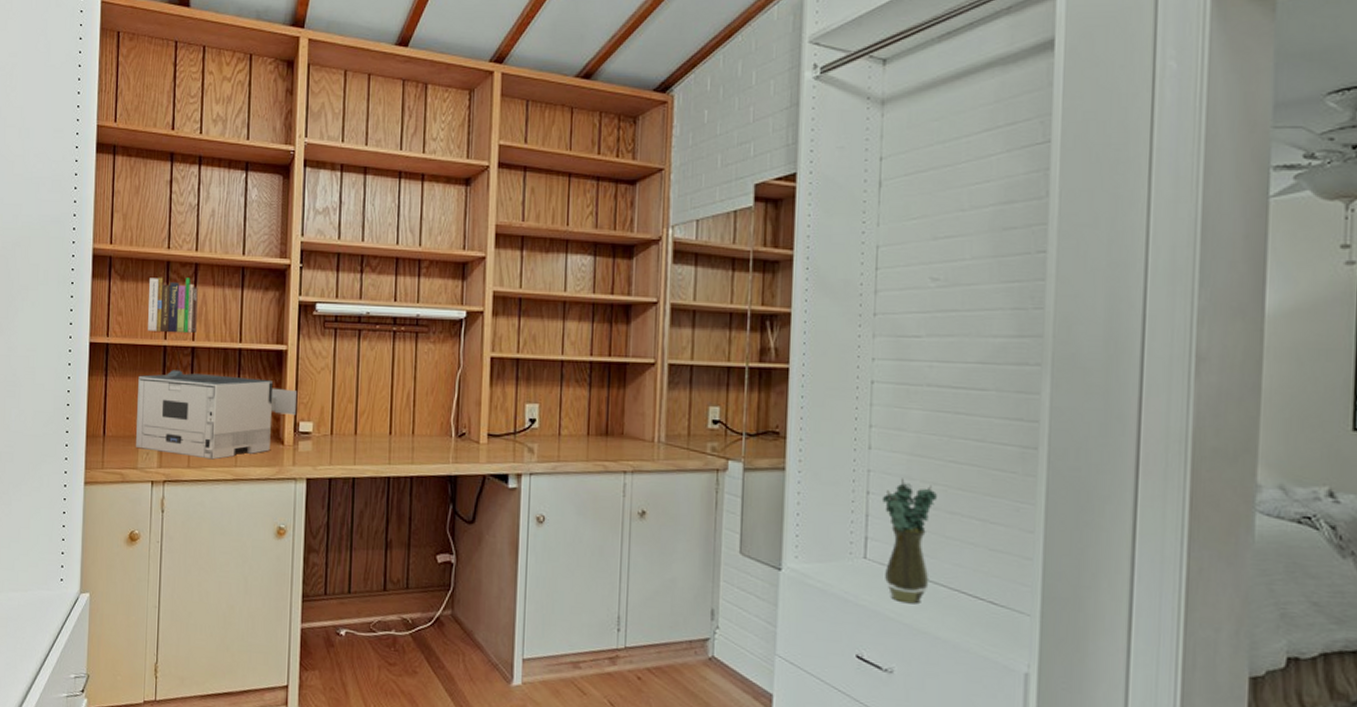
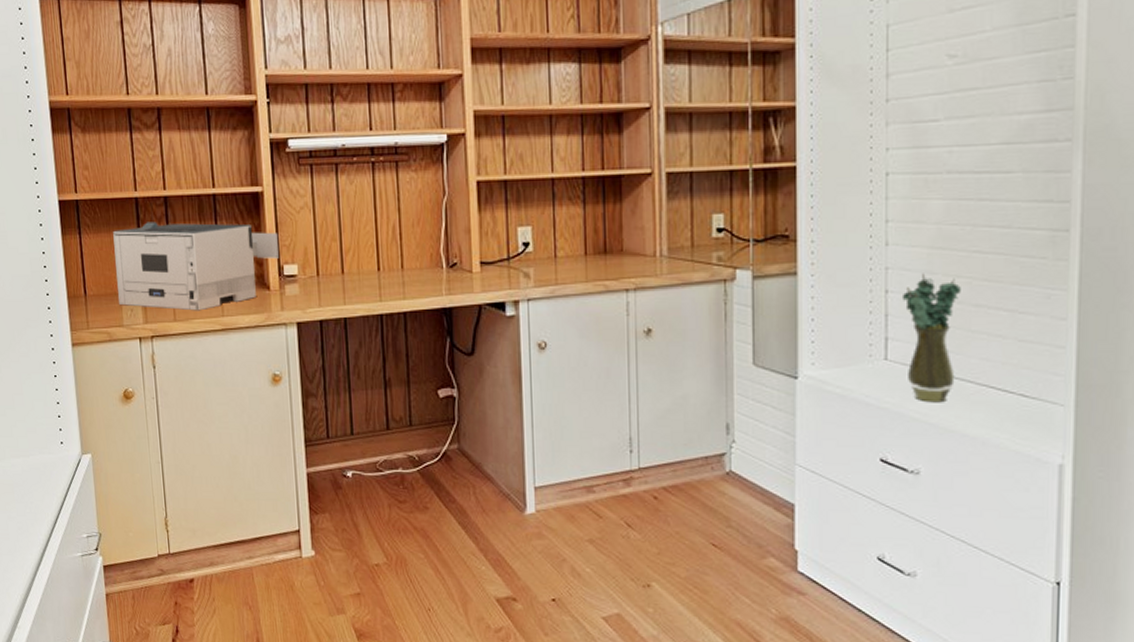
books: present [148,277,198,333] -> none [112,123,167,183]

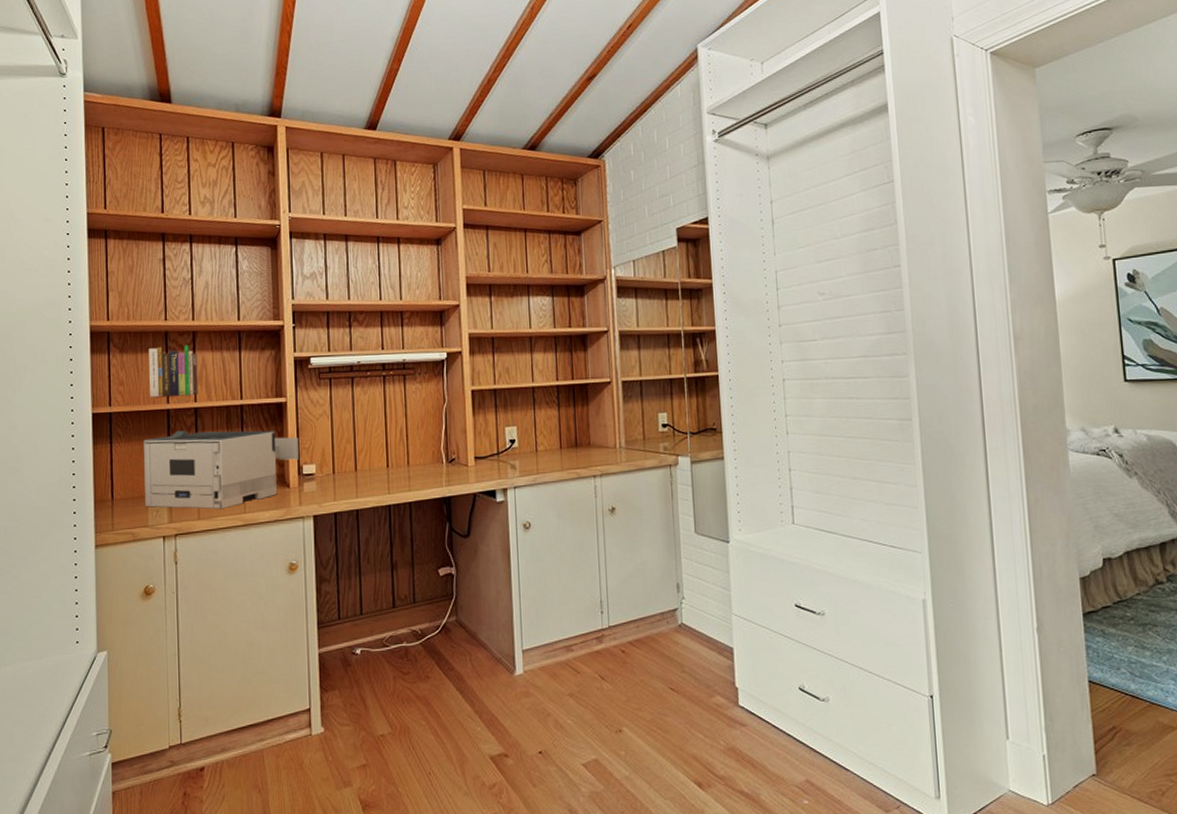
books: none [112,123,167,183] -> present [149,345,198,397]
vase: present [901,273,961,403] -> none [801,455,844,557]

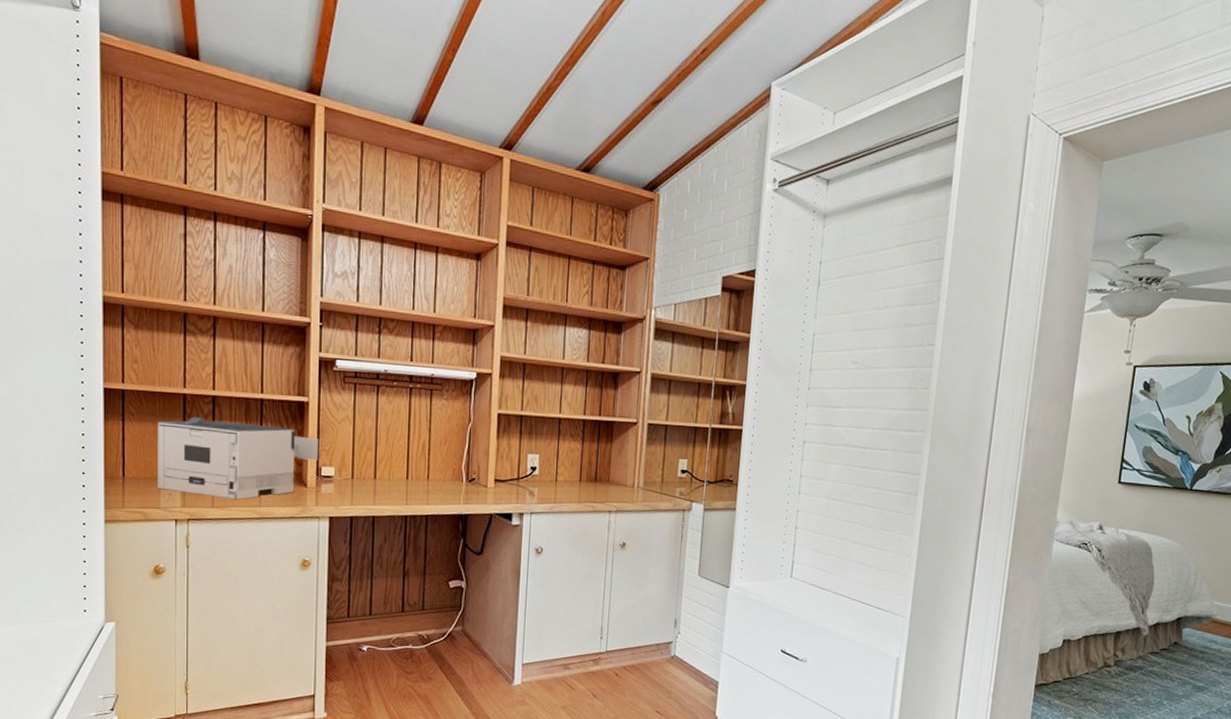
books: present [149,345,198,397] -> none [166,327,217,383]

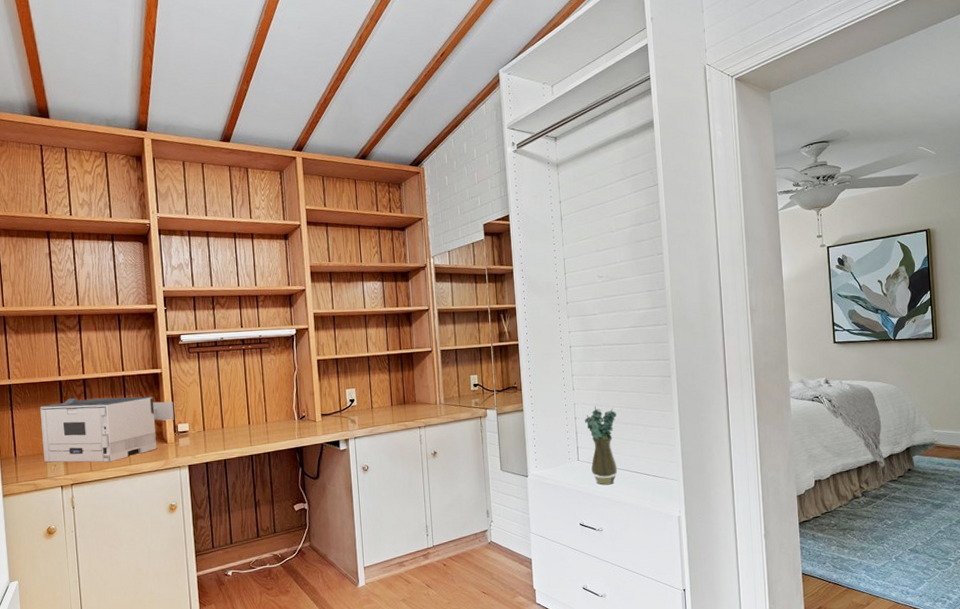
vase: none [804,516,845,611] -> present [584,406,618,485]

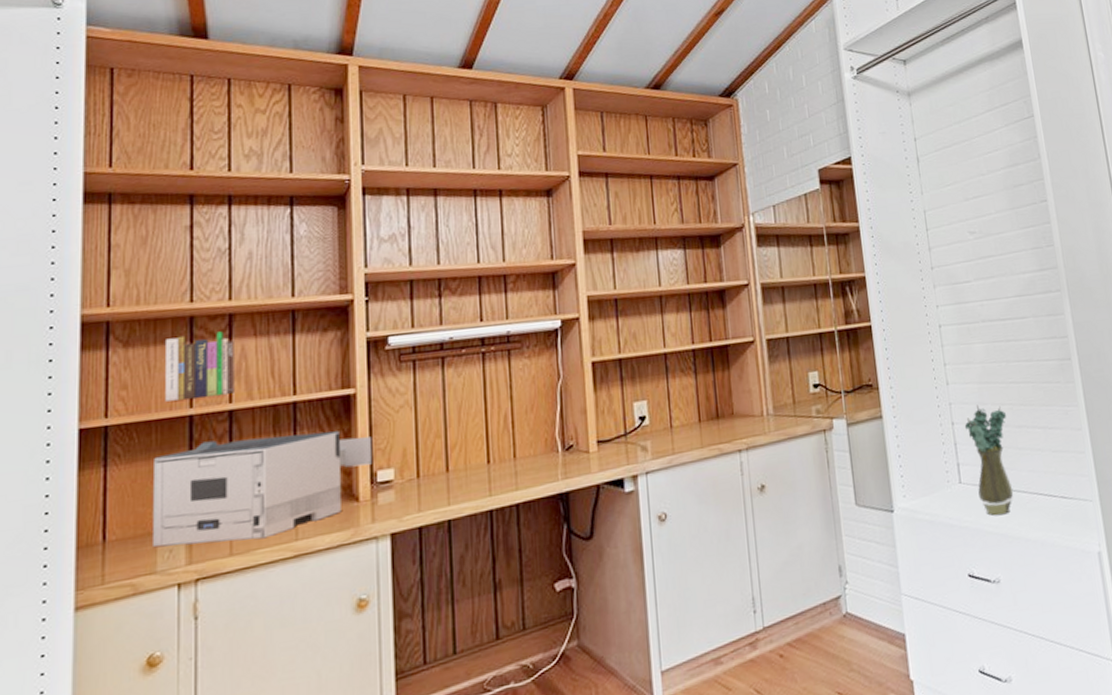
books: none [40,326,85,371] -> present [165,331,234,402]

